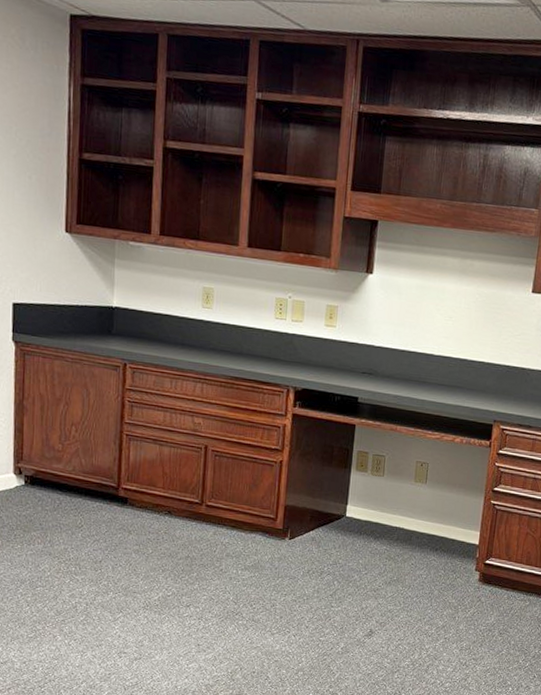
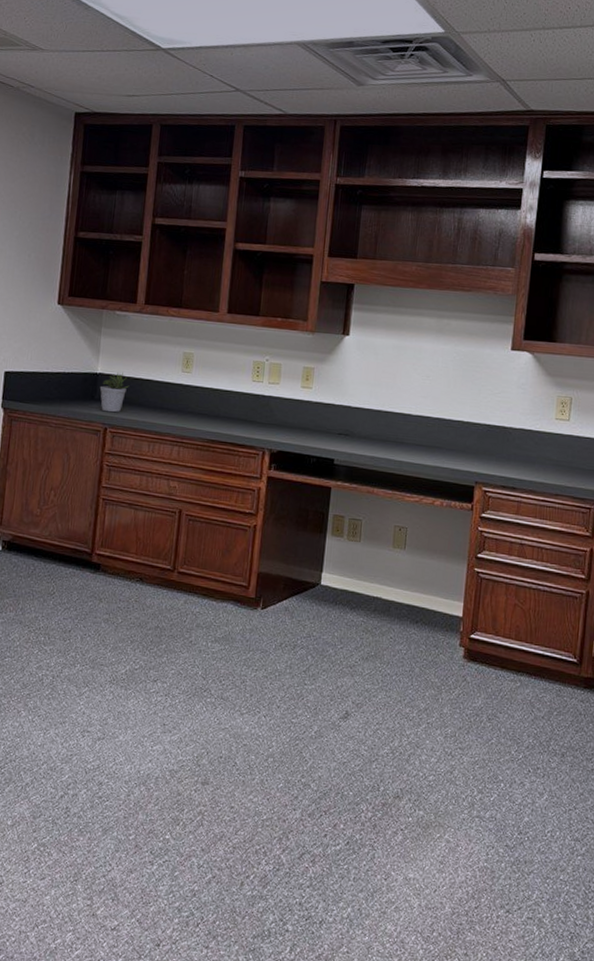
potted plant: none [116,306,148,348] -> present [99,372,129,413]

